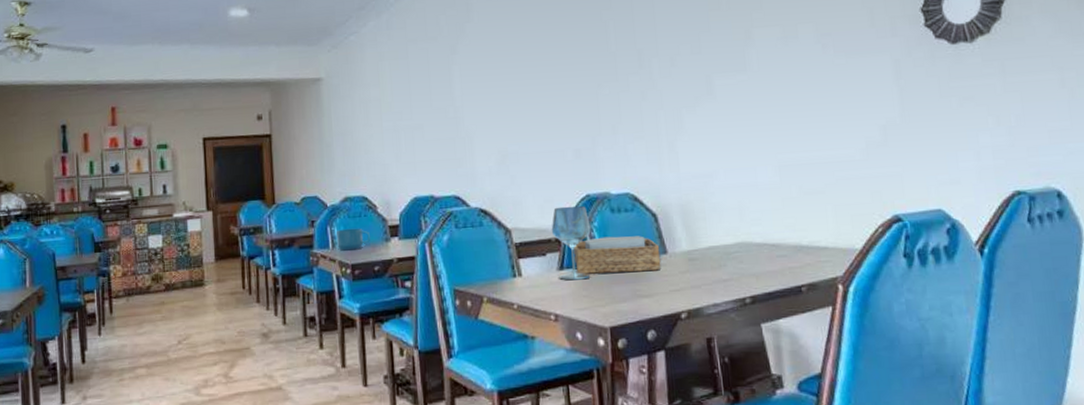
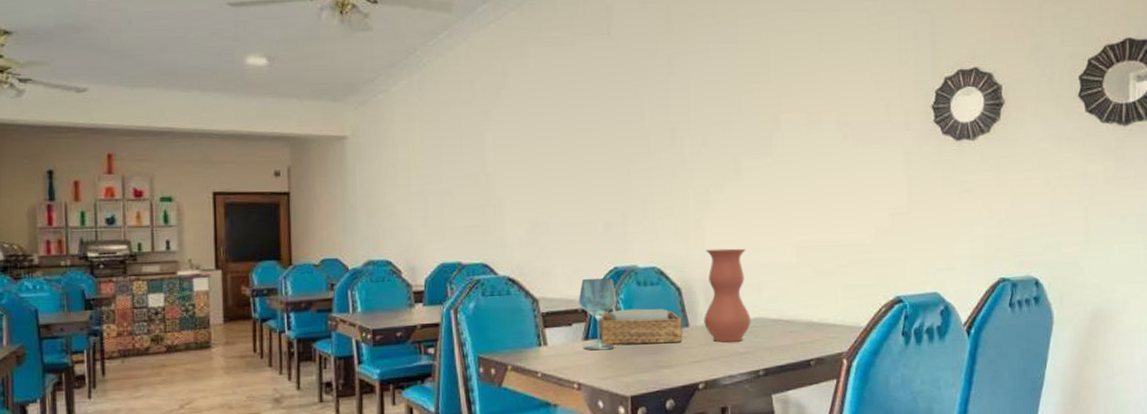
cup: present [335,228,370,251] -> none [356,292,393,316]
vase: none [680,170,734,270] -> present [704,248,751,343]

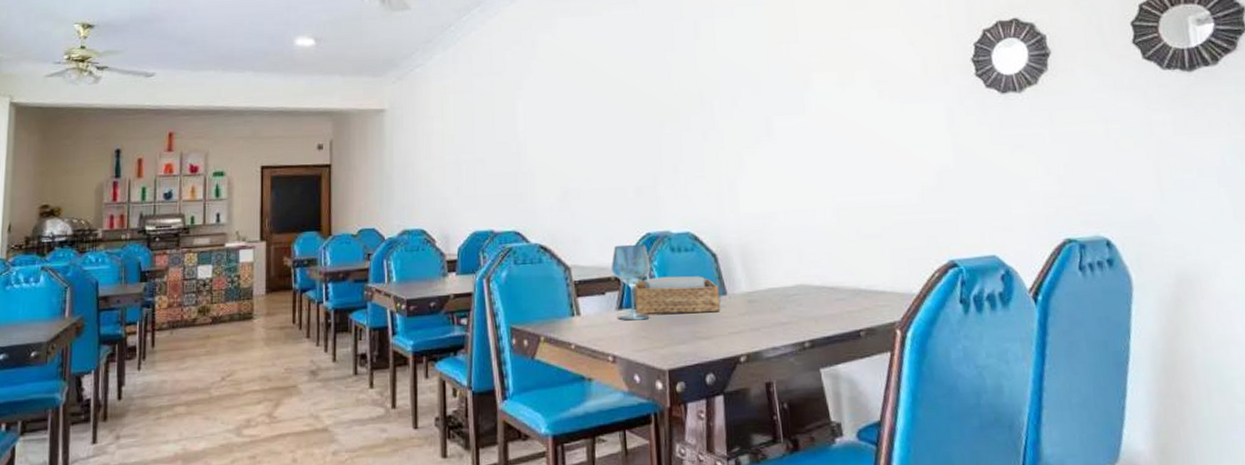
vase: present [704,248,751,343] -> none [740,211,793,312]

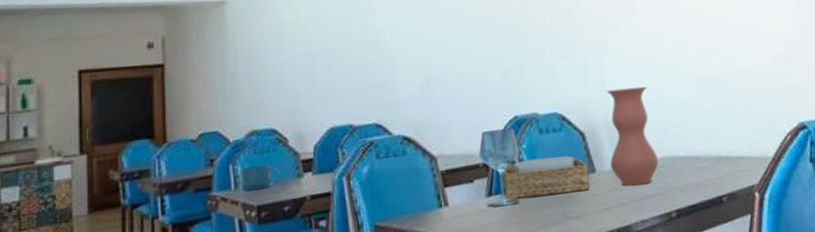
cup: none [392,262,427,286] -> present [239,164,280,192]
vase: none [740,211,793,312] -> present [606,86,659,187]

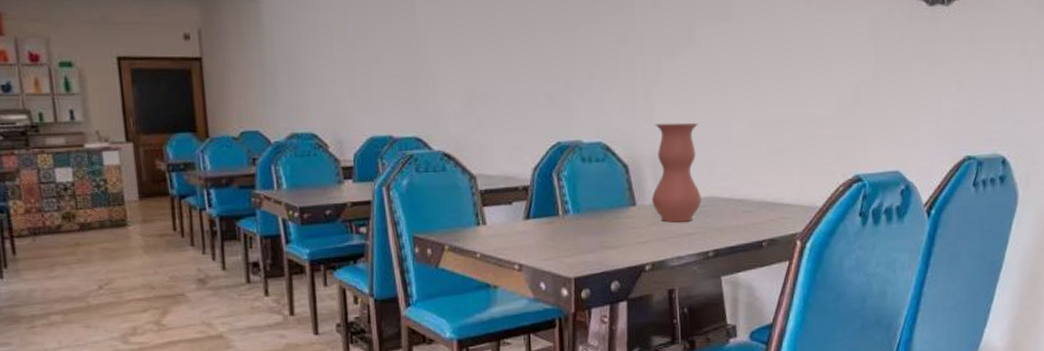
cup: present [239,164,280,192] -> none [281,168,321,193]
wine glass: present [478,128,520,208] -> none [518,153,560,231]
napkin holder: present [501,156,590,200] -> none [540,186,629,225]

